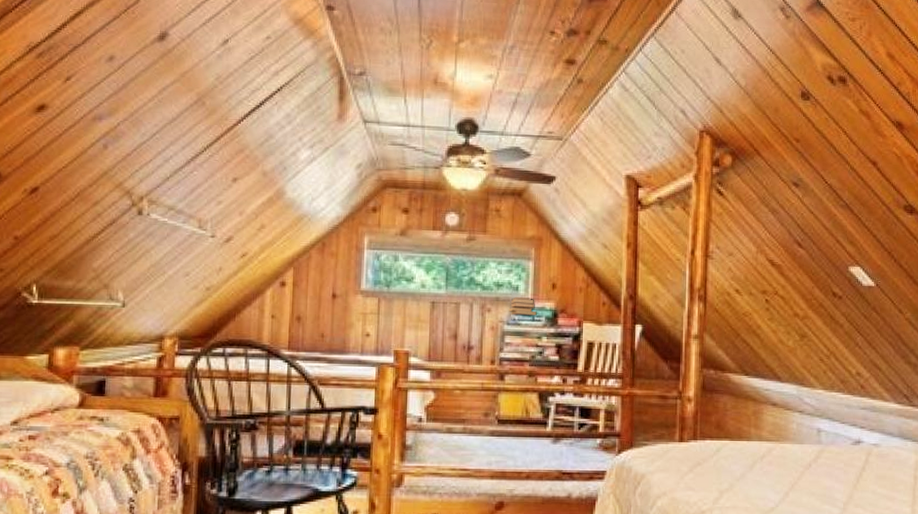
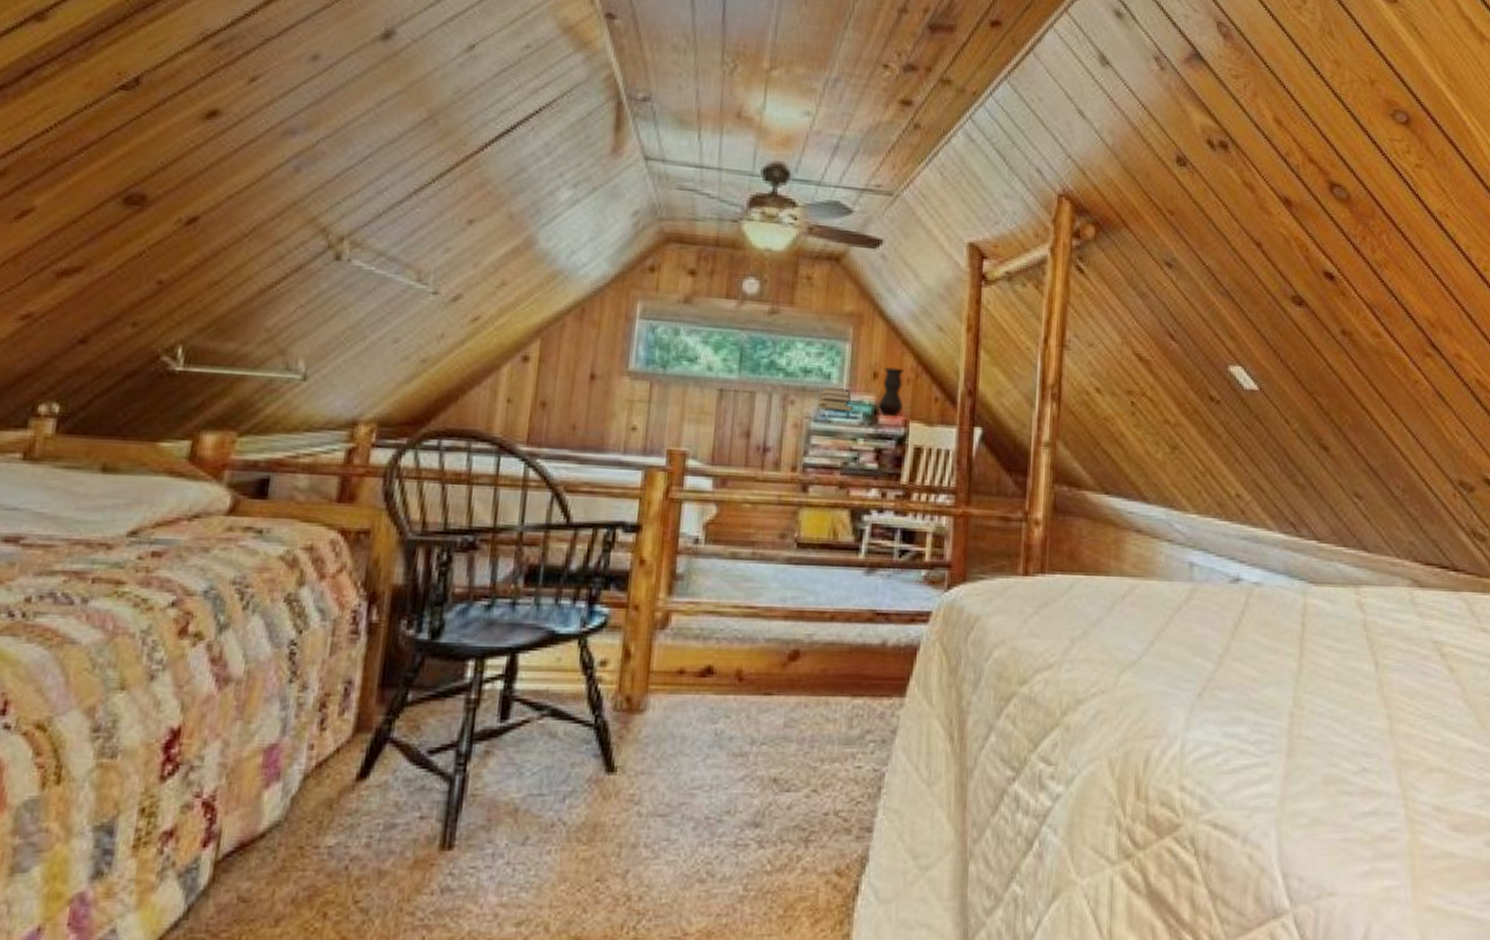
vase: none [557,279,577,319] -> present [878,367,905,418]

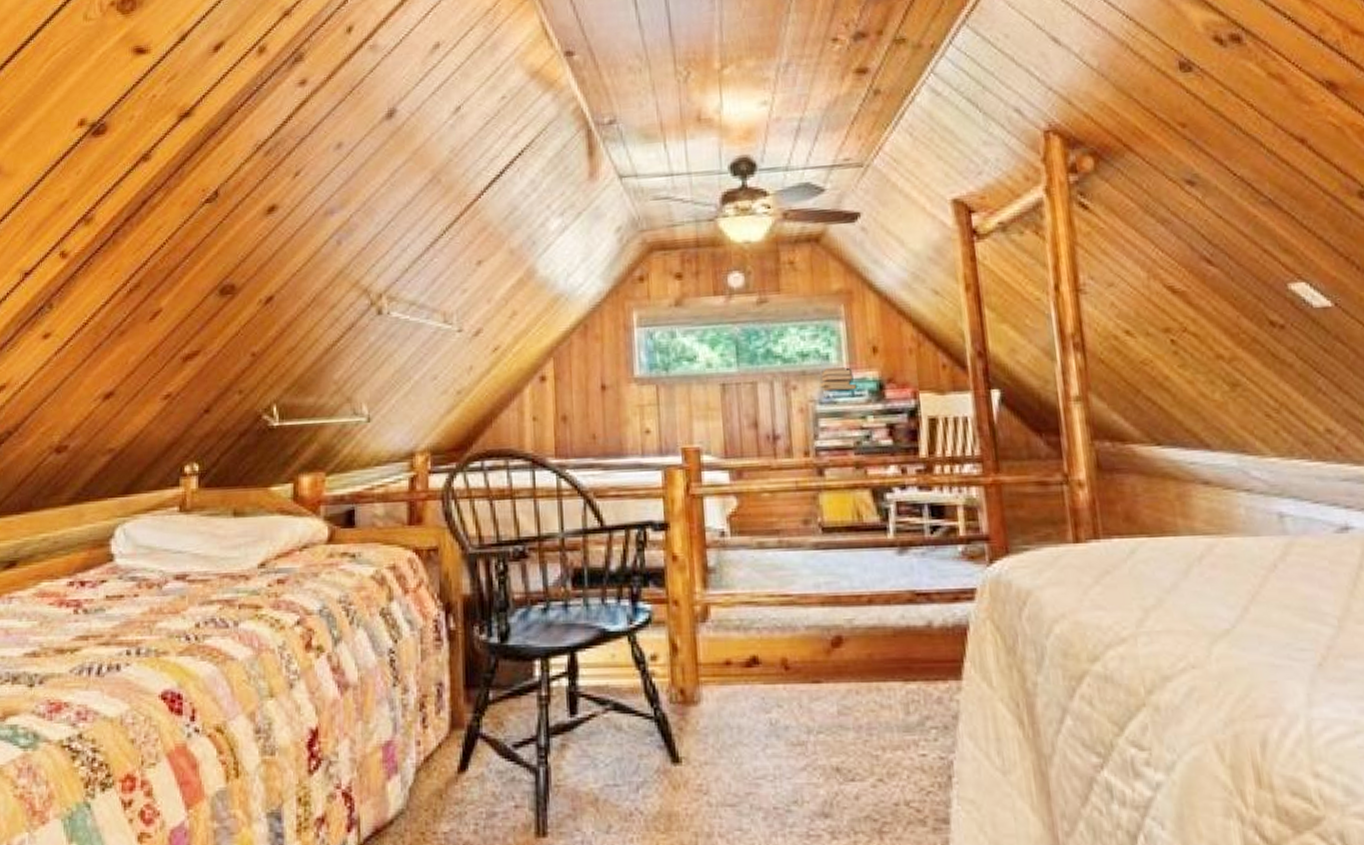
vase: present [878,367,905,418] -> none [882,339,909,391]

